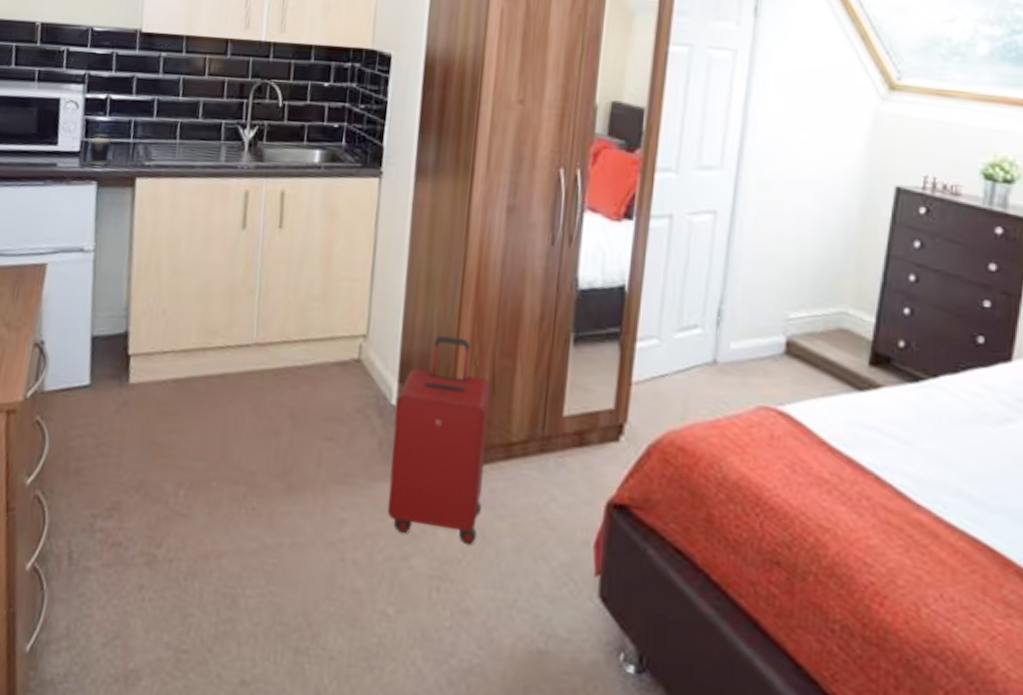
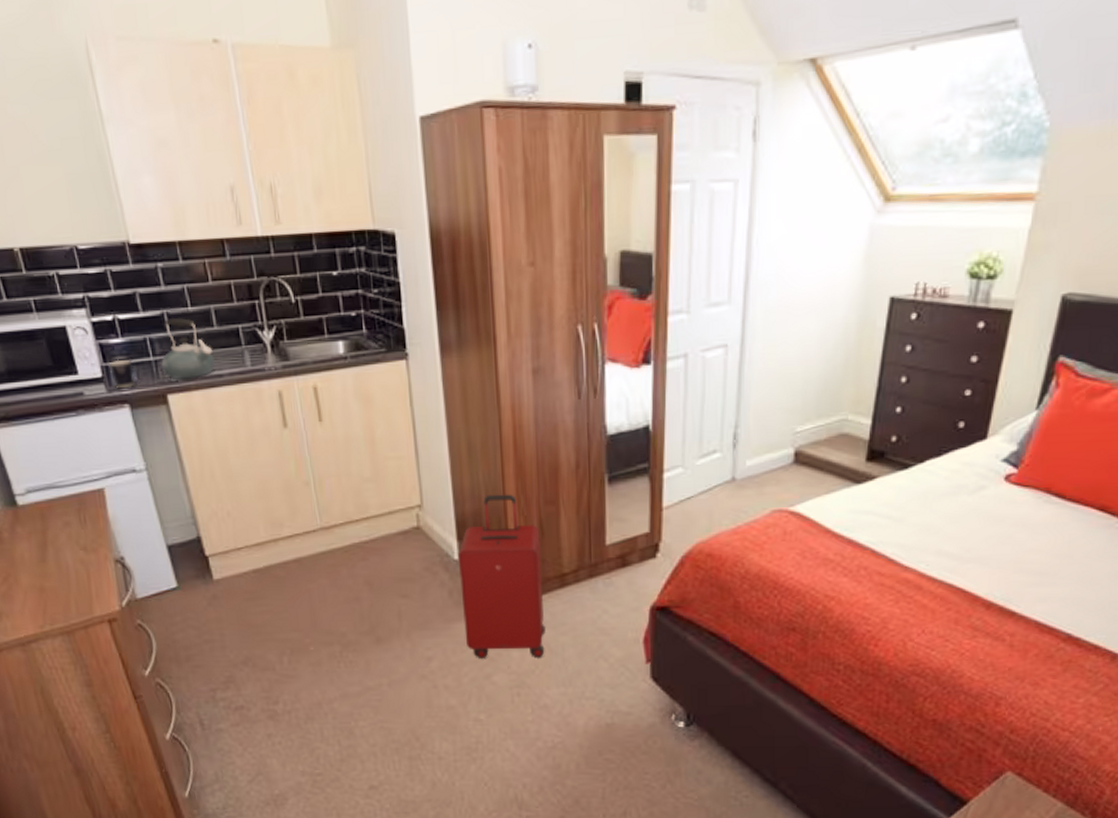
kettle: none [138,104,191,167] -> present [161,317,215,379]

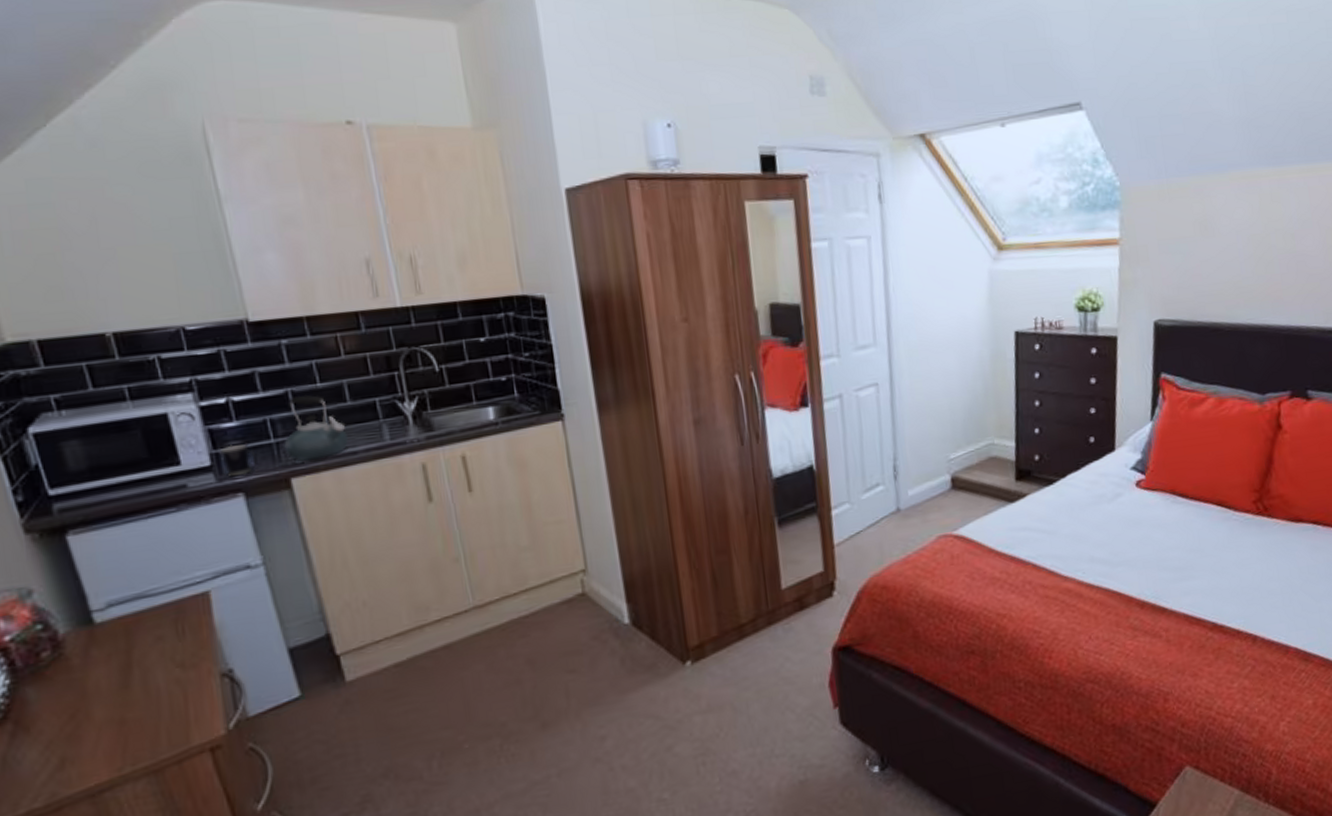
suitcase: present [458,494,546,658] -> none [629,547,729,729]

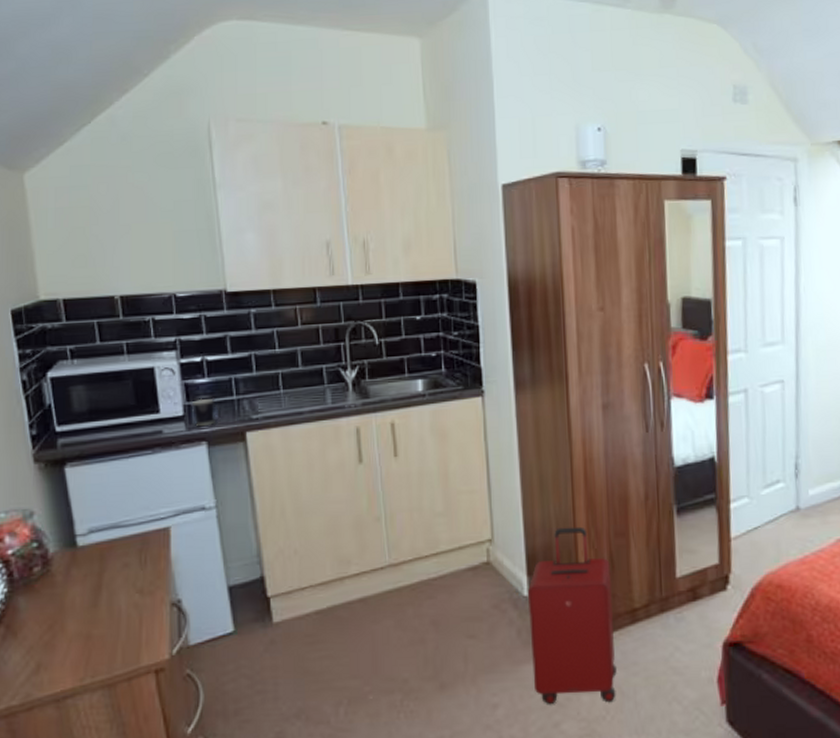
kettle: present [284,395,348,461] -> none [244,358,296,417]
suitcase: none [629,547,729,729] -> present [528,526,617,704]

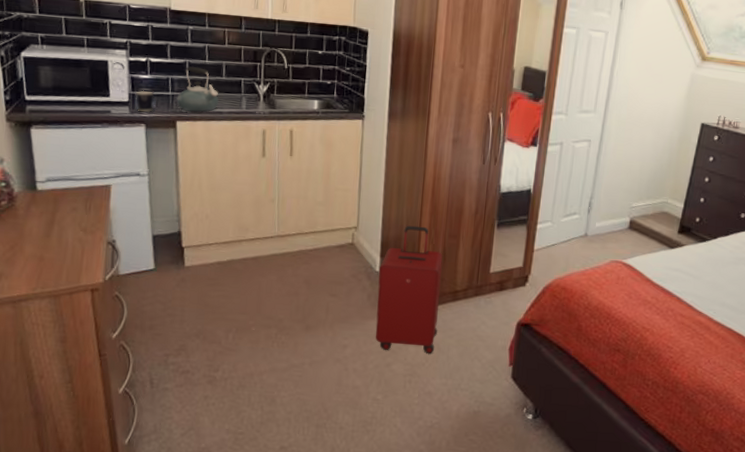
kettle: none [244,358,296,417] -> present [176,66,219,113]

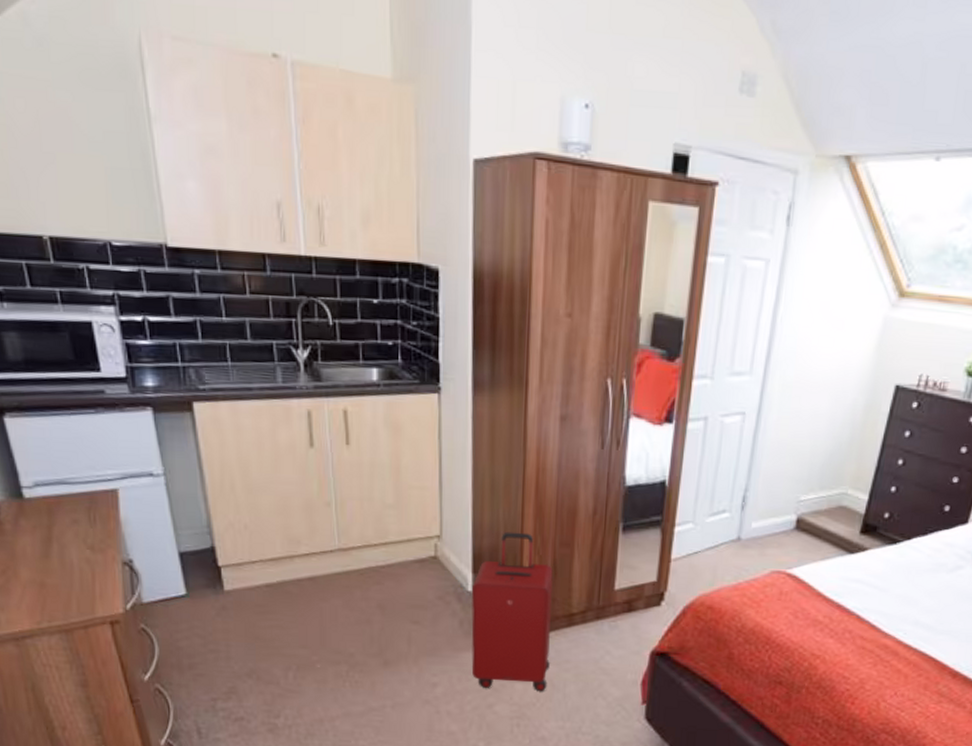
mug: present [135,90,158,113] -> none [134,361,166,392]
kettle: present [176,66,219,113] -> none [189,325,245,389]

